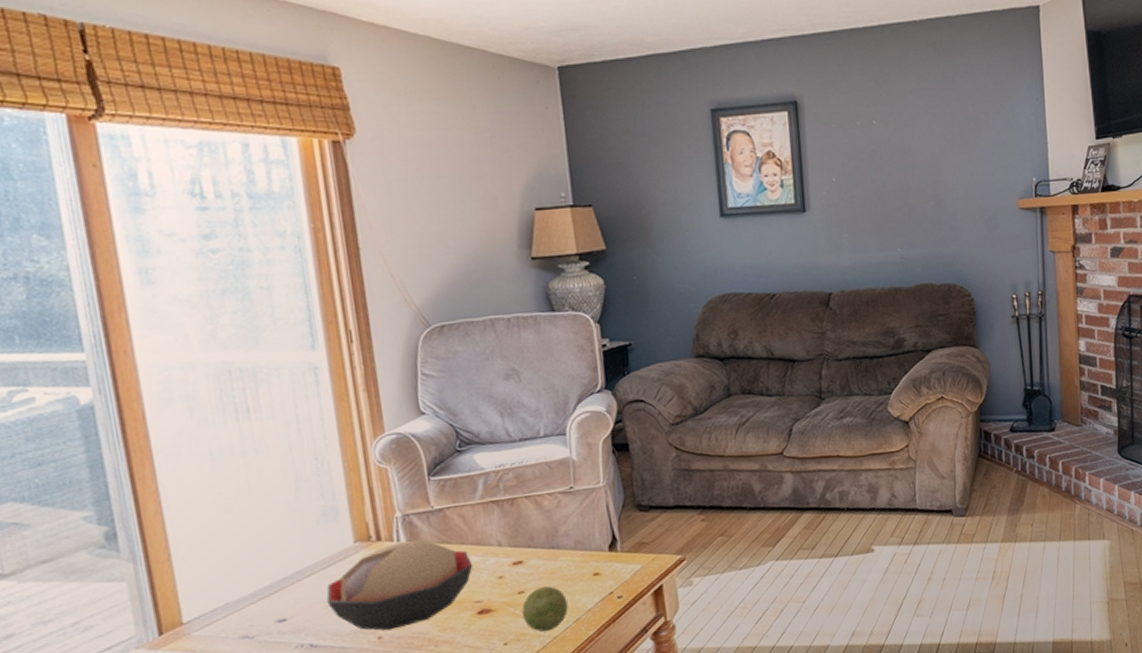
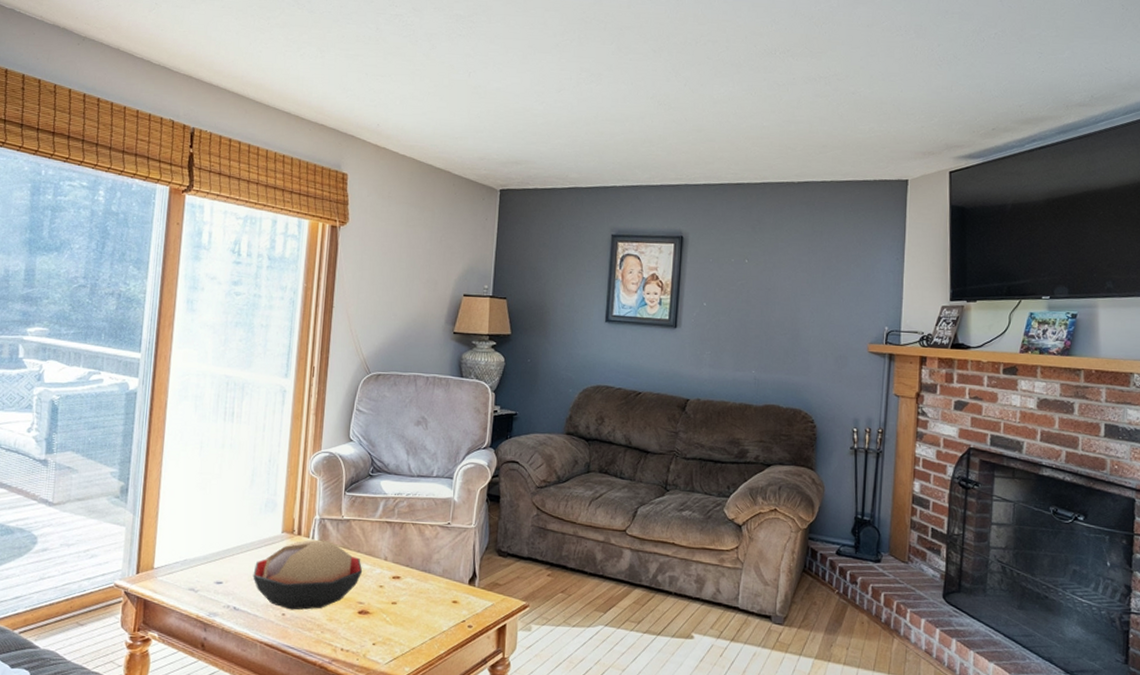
decorative ball: present [522,586,569,632] -> none [391,602,428,642]

